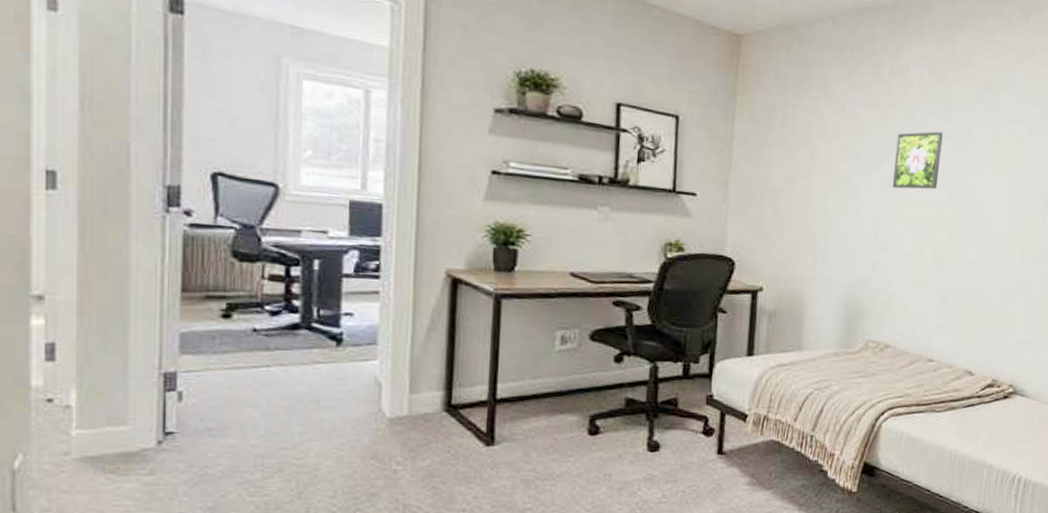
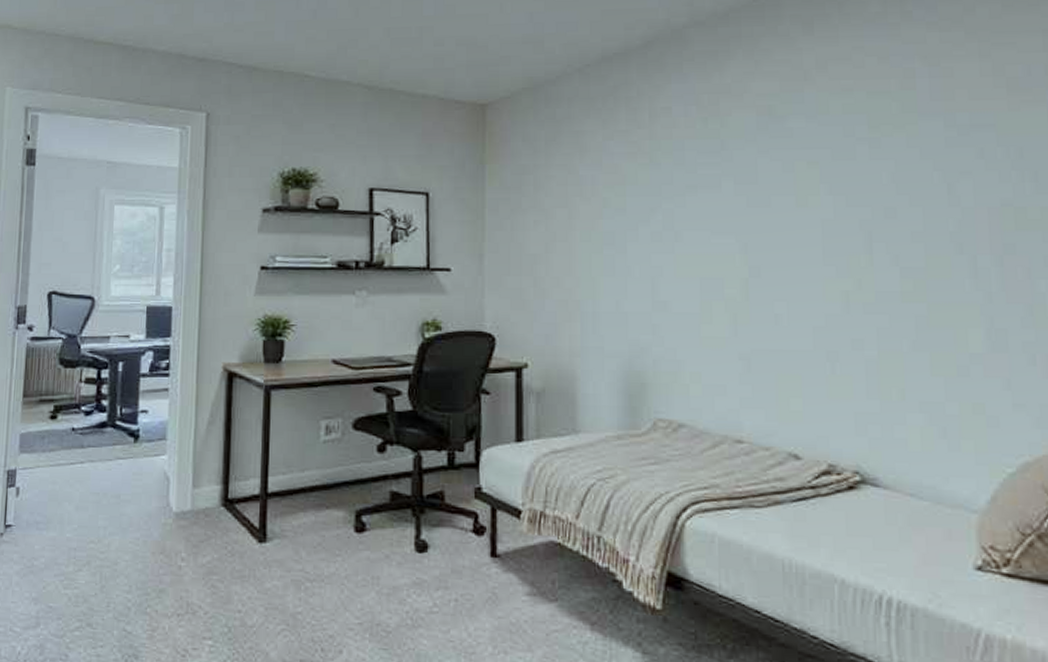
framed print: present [892,131,943,190] -> none [665,171,722,240]

